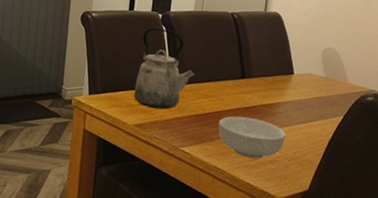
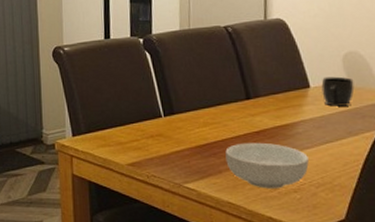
kettle: present [133,28,197,110] -> none [122,54,193,144]
mug: none [303,66,329,94] -> present [321,76,355,106]

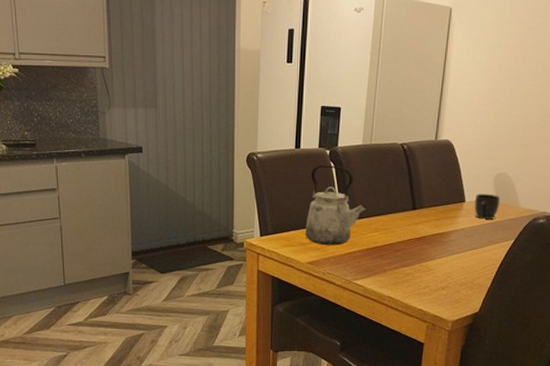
kettle: none [122,54,193,144] -> present [304,165,368,246]
cereal bowl: present [225,142,309,189] -> none [390,247,457,286]

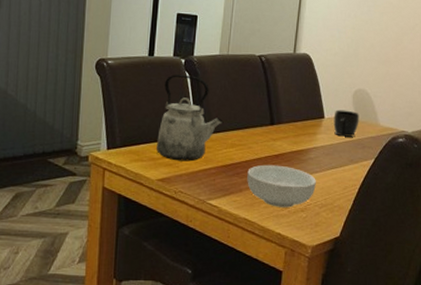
cereal bowl: none [390,247,457,286] -> present [247,164,316,208]

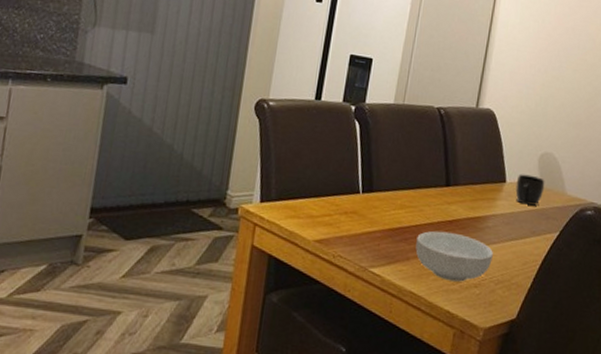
kettle: present [155,75,224,162] -> none [315,122,394,222]

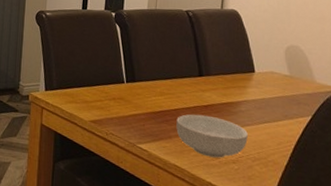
mug: present [515,174,545,206] -> none [265,64,293,93]

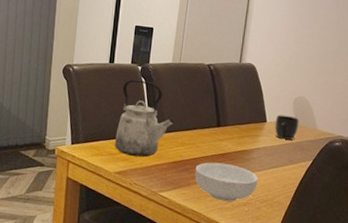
kettle: none [88,26,152,106] -> present [114,80,175,157]
mug: none [265,64,293,93] -> present [275,115,299,140]

